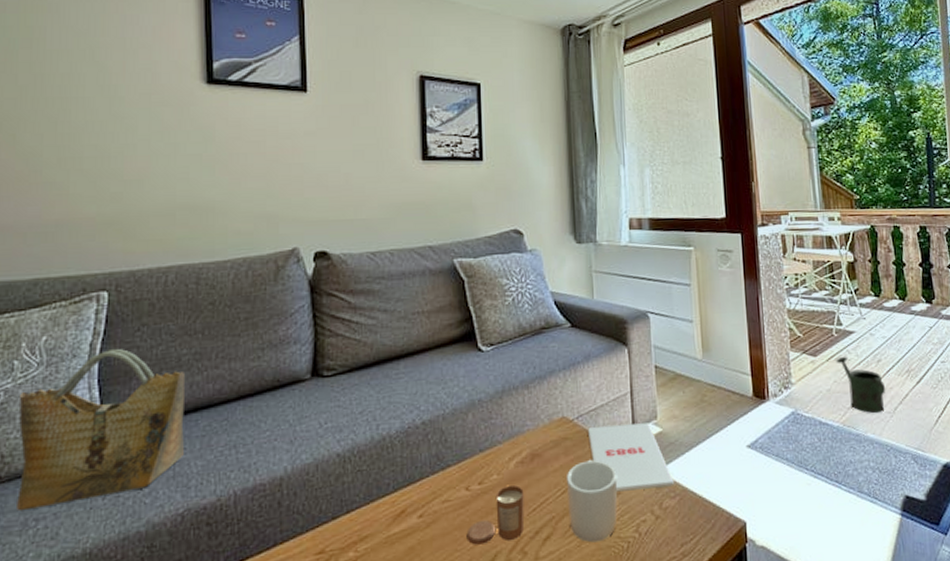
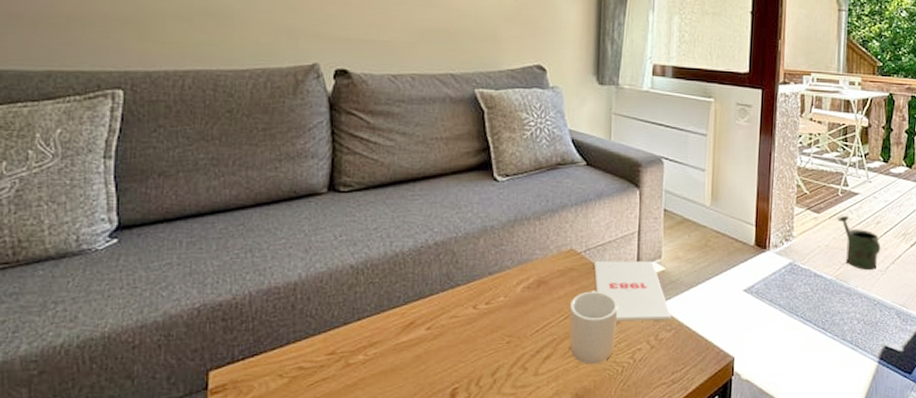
grocery bag: present [17,348,186,512] -> none [35,146,203,294]
candle: present [466,485,525,545] -> none [471,308,528,358]

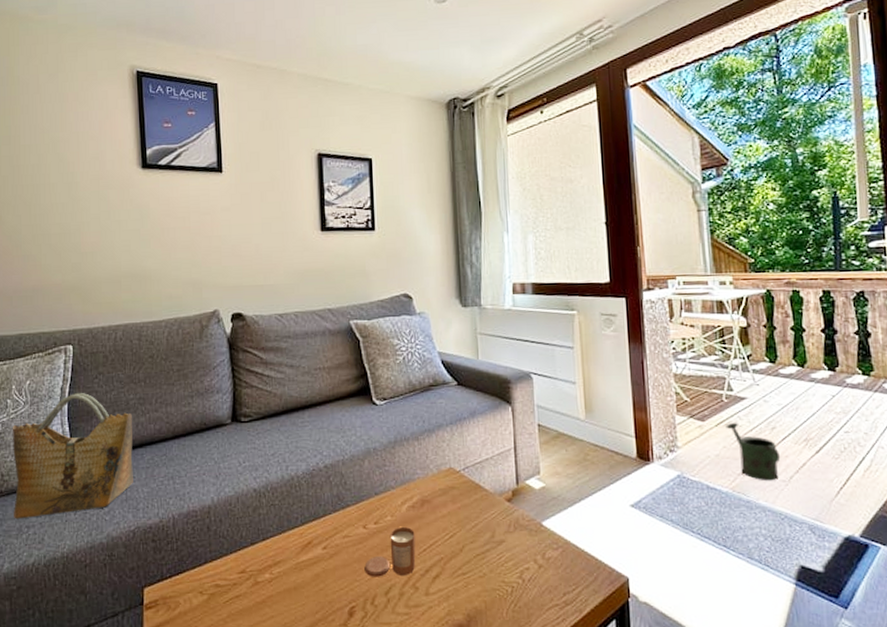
grocery bag: none [35,146,203,294] -> present [13,392,133,519]
candle: none [471,308,528,358] -> present [364,527,416,577]
mug: present [569,290,618,365] -> none [453,508,502,584]
magazine: present [594,261,672,321] -> none [474,477,558,540]

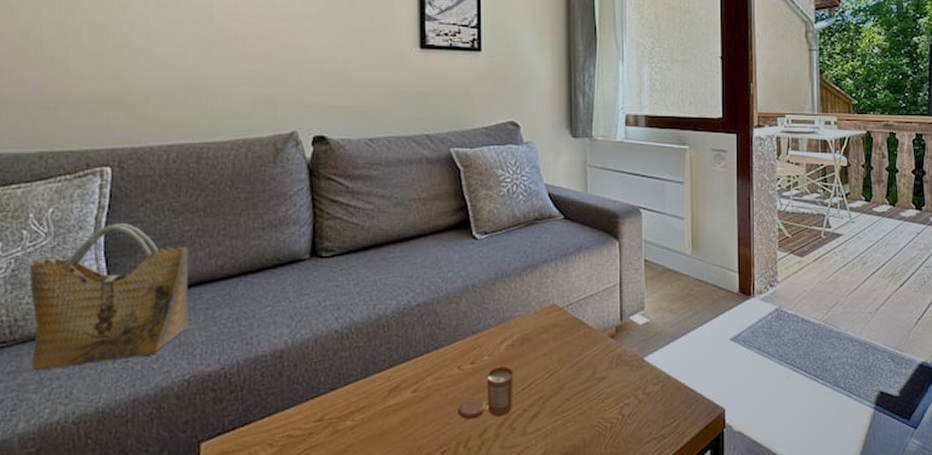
watering can: present [726,423,781,480] -> none [822,259,869,313]

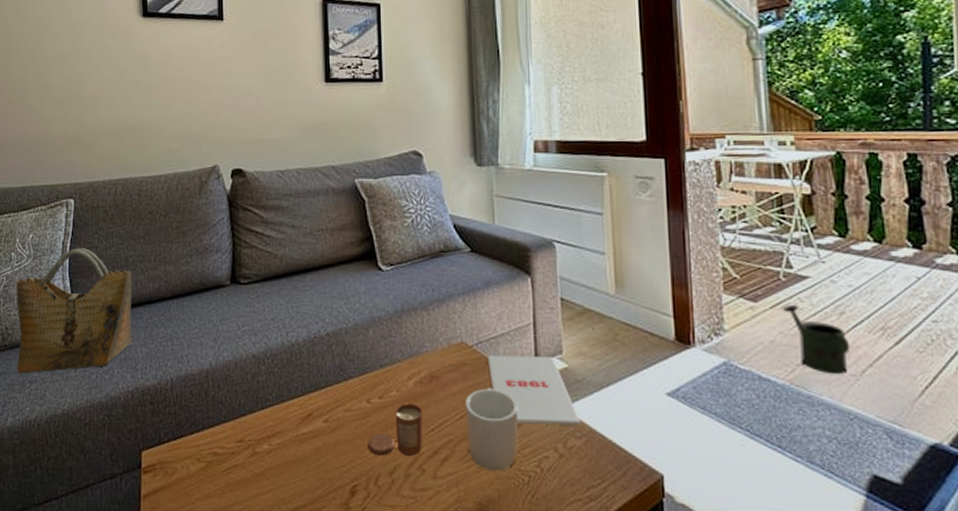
mug: none [554,345,604,422] -> present [464,387,519,471]
magazine: none [577,313,659,376] -> present [488,356,582,426]
watering can: none [822,259,869,313] -> present [783,306,851,373]

